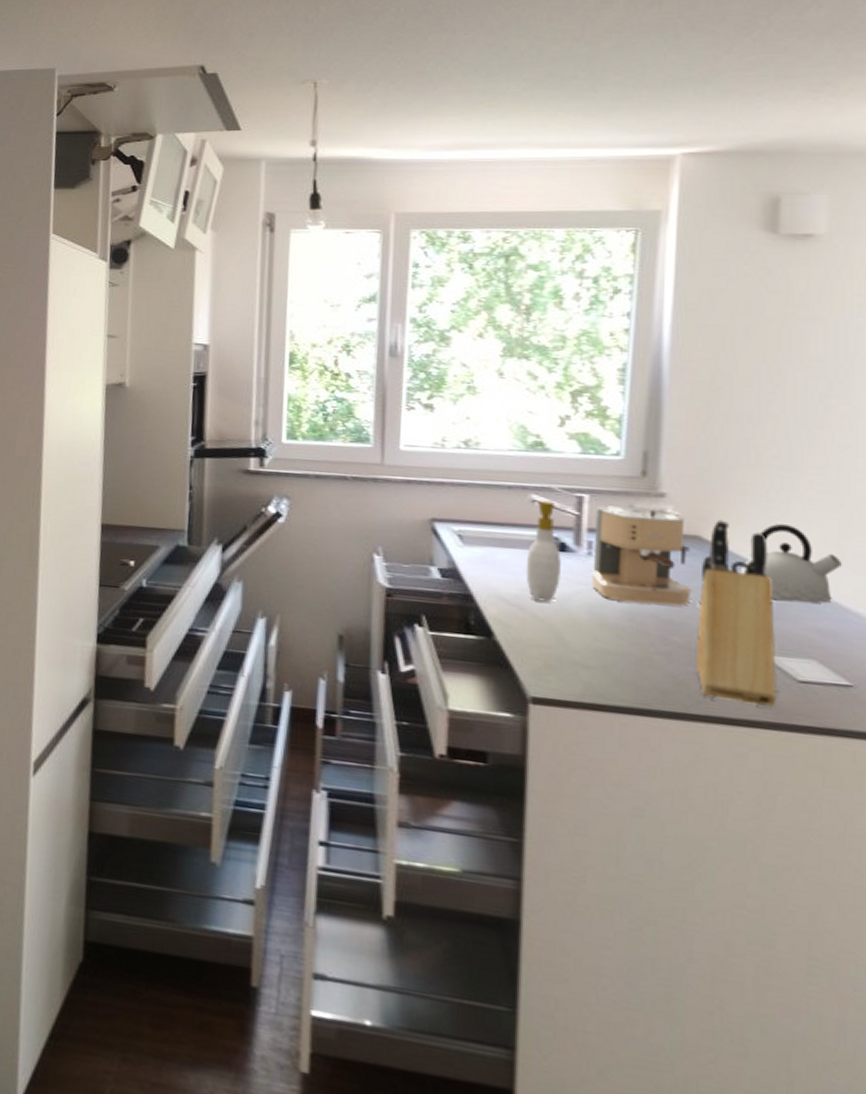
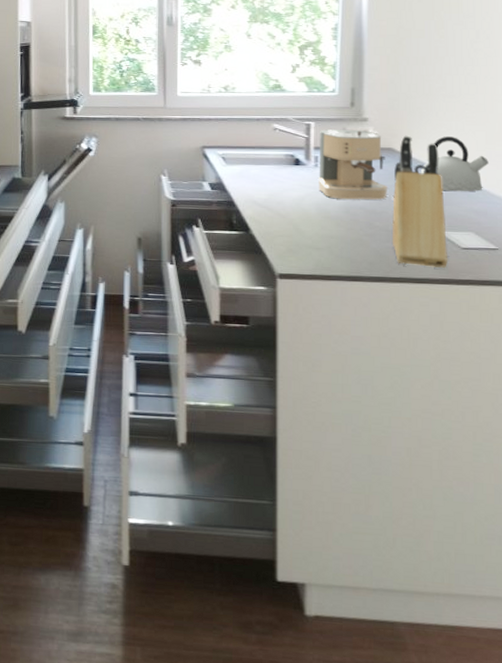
soap bottle: present [525,500,568,602] -> none [271,128,300,203]

